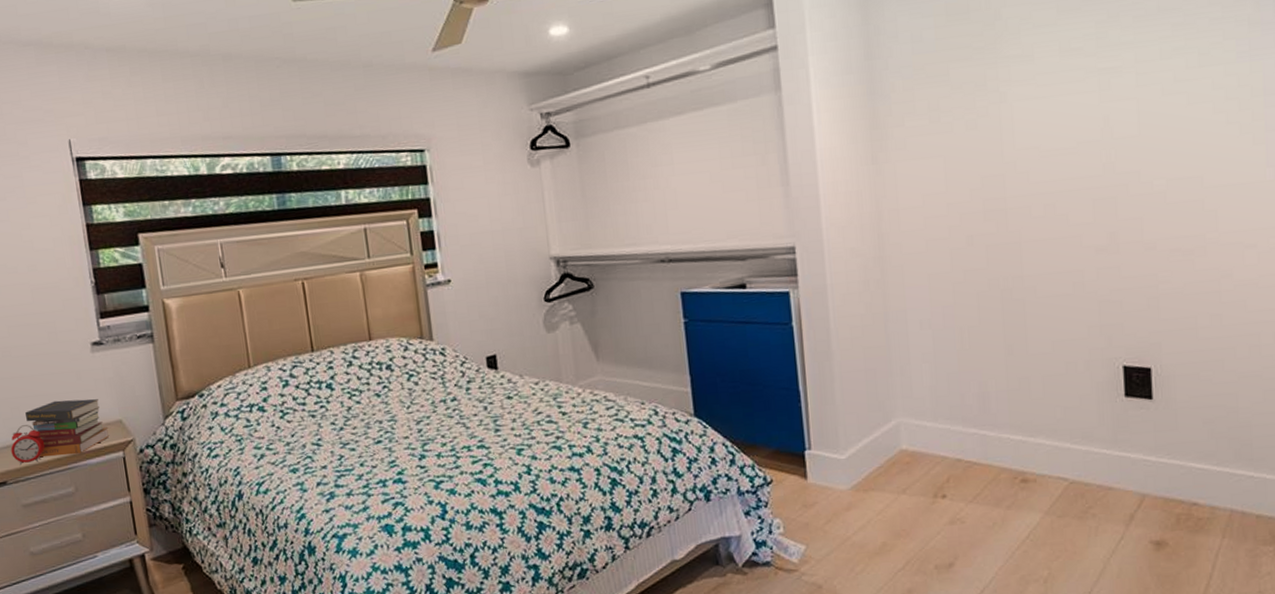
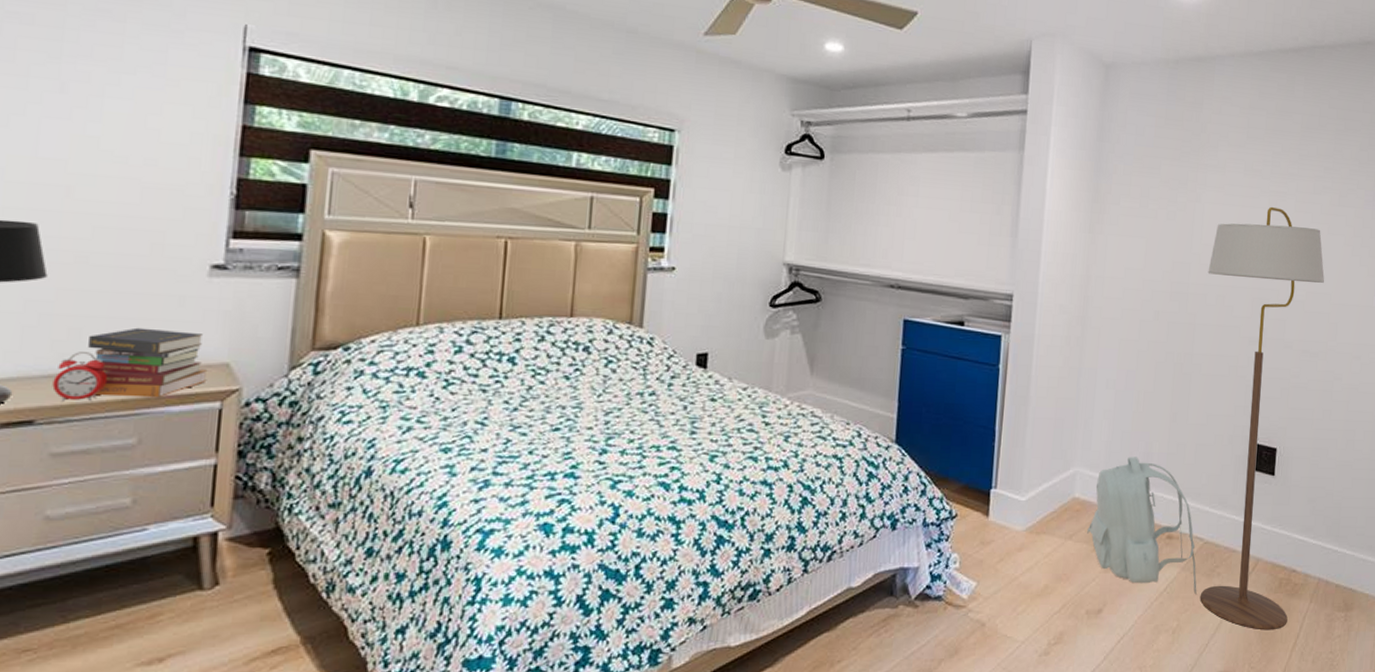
backpack: none [922,398,1068,540] -> present [1087,456,1197,595]
floor lamp: none [1028,87,1194,572] -> present [1200,206,1324,629]

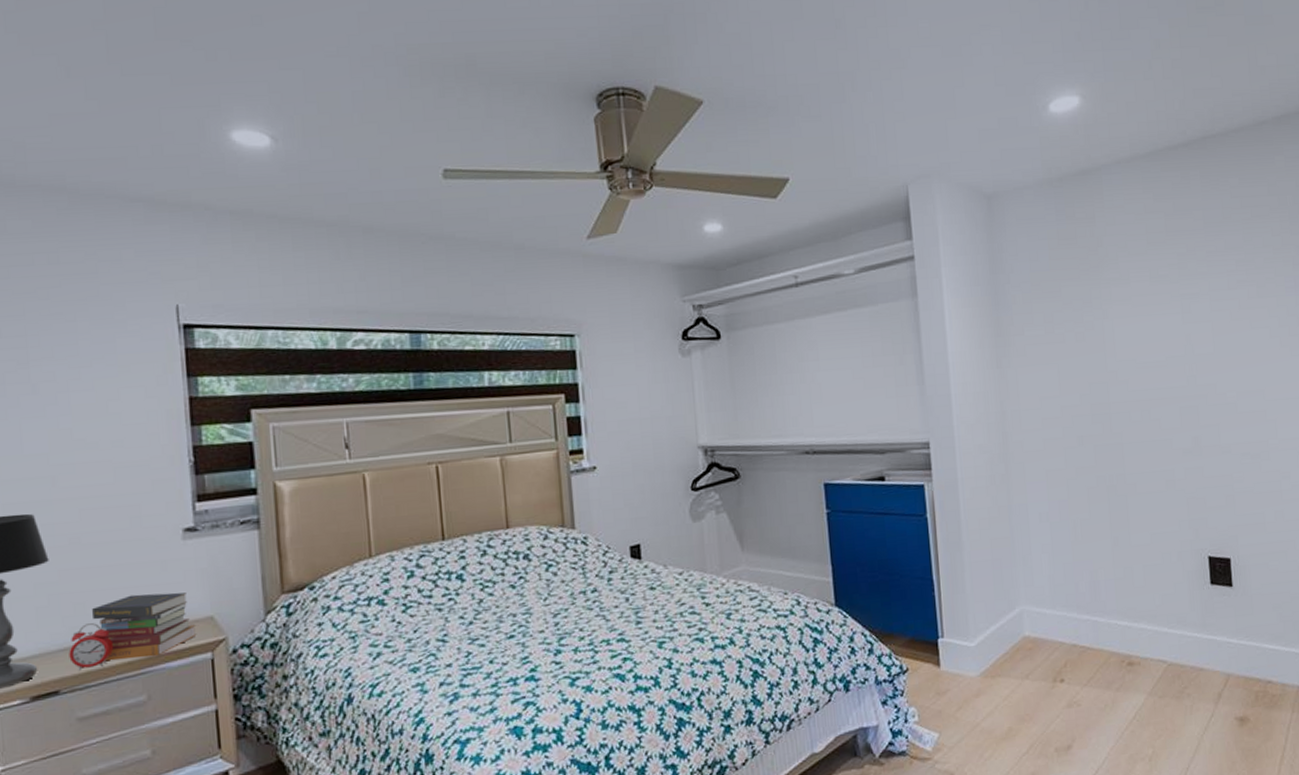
backpack: present [1087,456,1197,595] -> none [1043,587,1168,719]
floor lamp: present [1200,206,1324,629] -> none [1127,310,1271,747]

